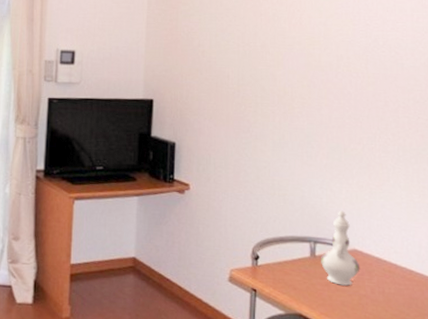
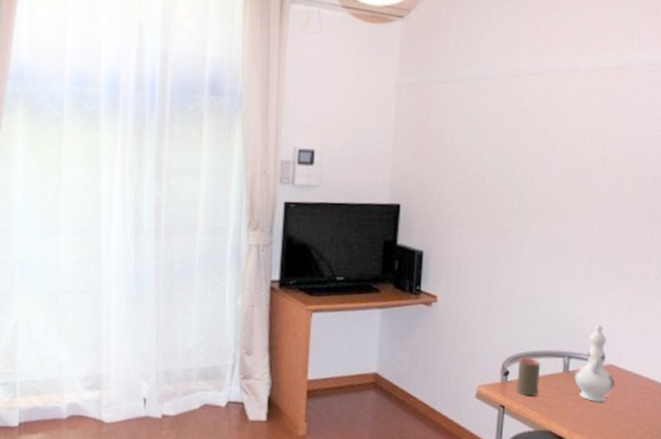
cup: none [267,243,289,280] -> present [516,358,541,397]

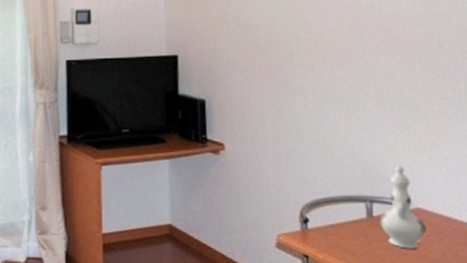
cup: present [516,358,541,397] -> none [317,204,343,245]

